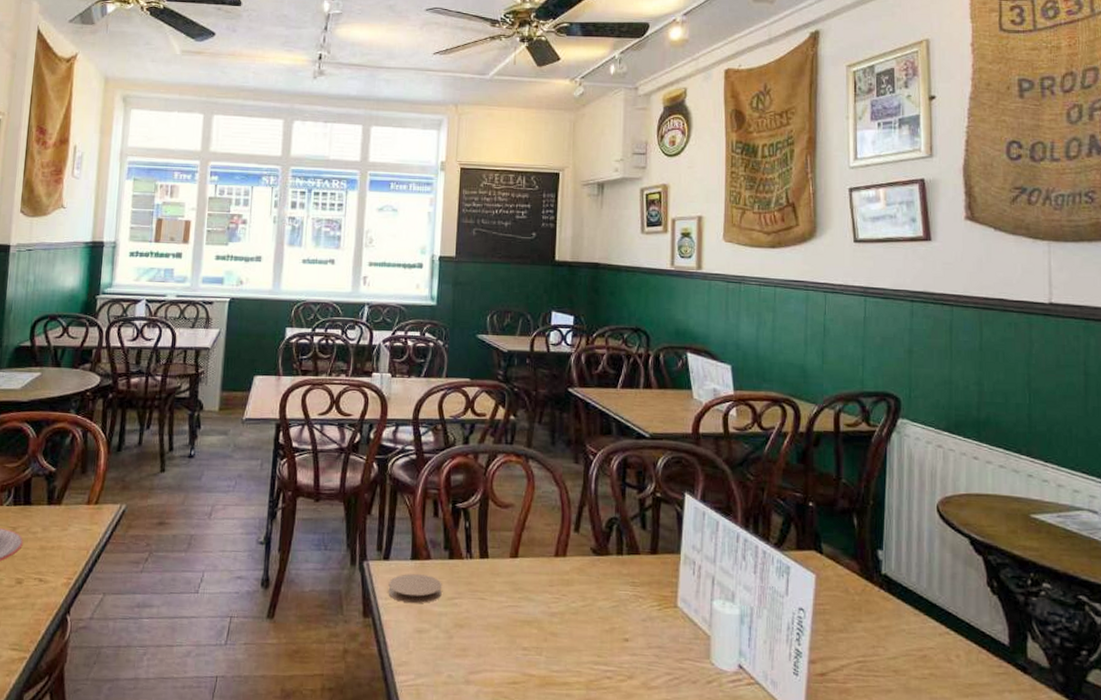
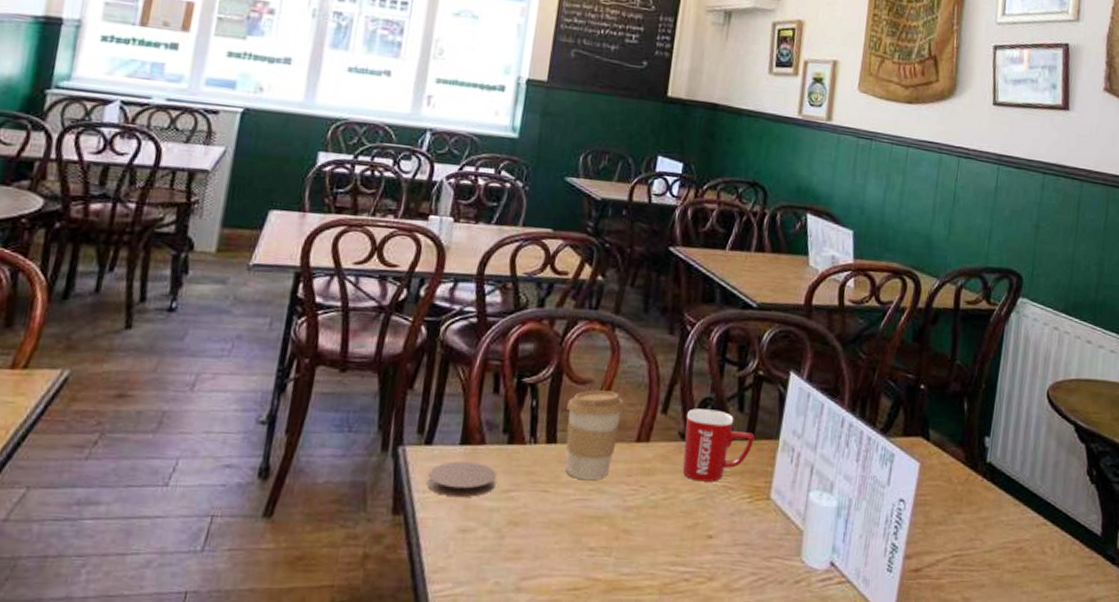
coffee cup: none [494,513,542,589] -> present [565,390,625,480]
mug: none [595,527,658,592] -> present [682,408,755,482]

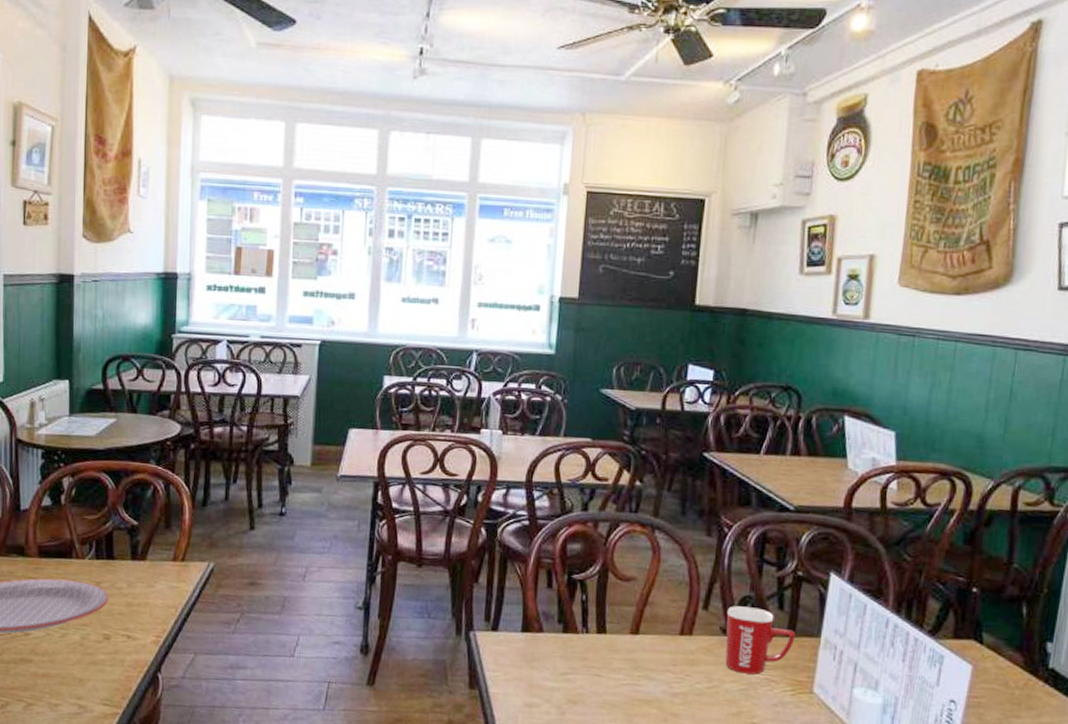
coaster: present [427,461,497,498] -> none [496,646,555,678]
coffee cup: present [565,390,625,480] -> none [614,587,667,667]

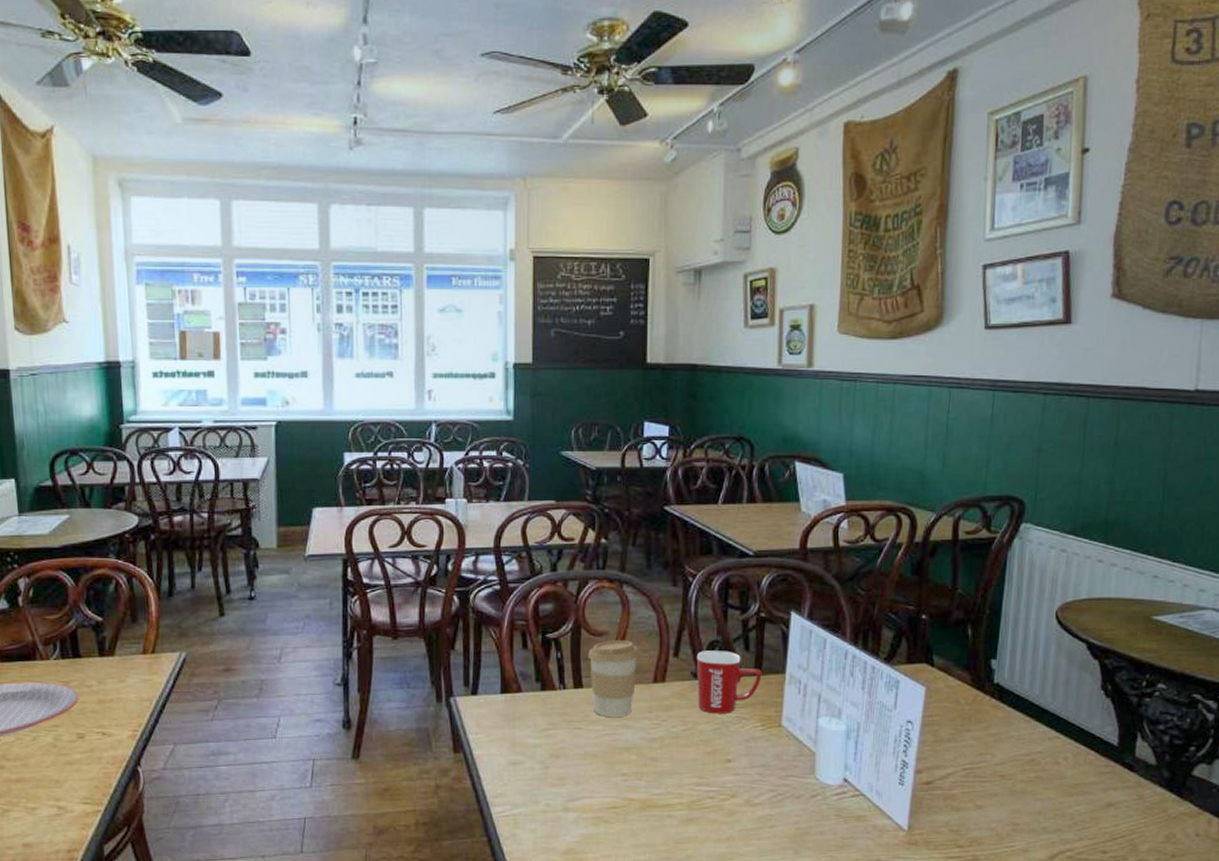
coffee cup: none [614,587,667,667] -> present [588,640,639,717]

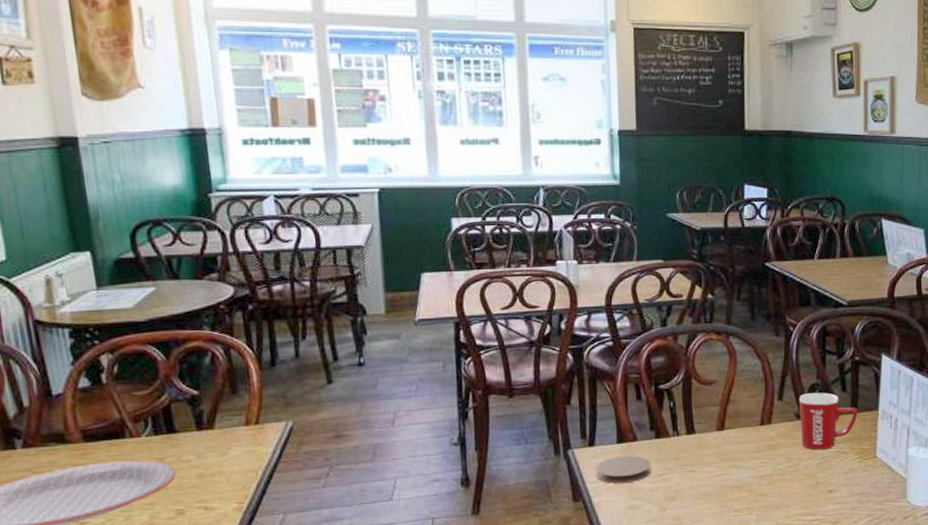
coaster: none [478,708,535,737] -> present [596,455,651,484]
coffee cup: present [588,640,639,717] -> none [699,387,746,459]

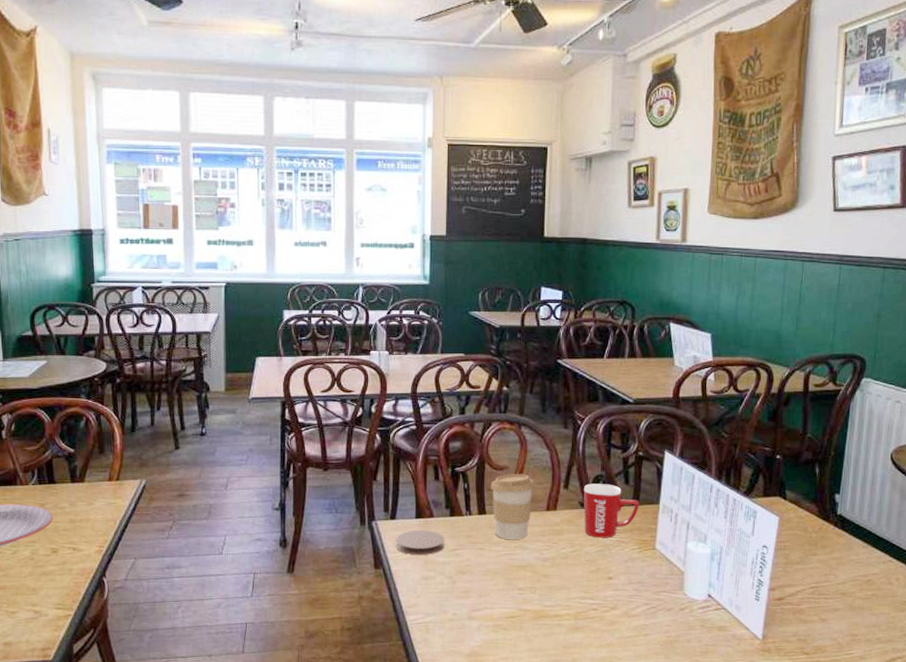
coffee cup: none [699,387,746,459] -> present [491,474,534,539]

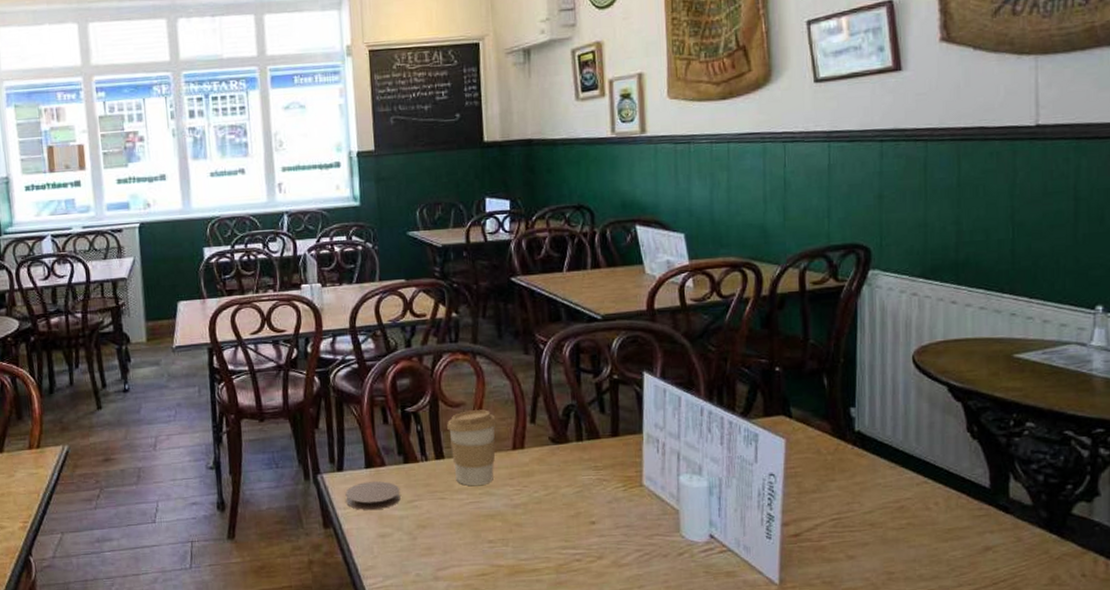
mug: present [583,484,639,538] -> none [553,414,620,477]

